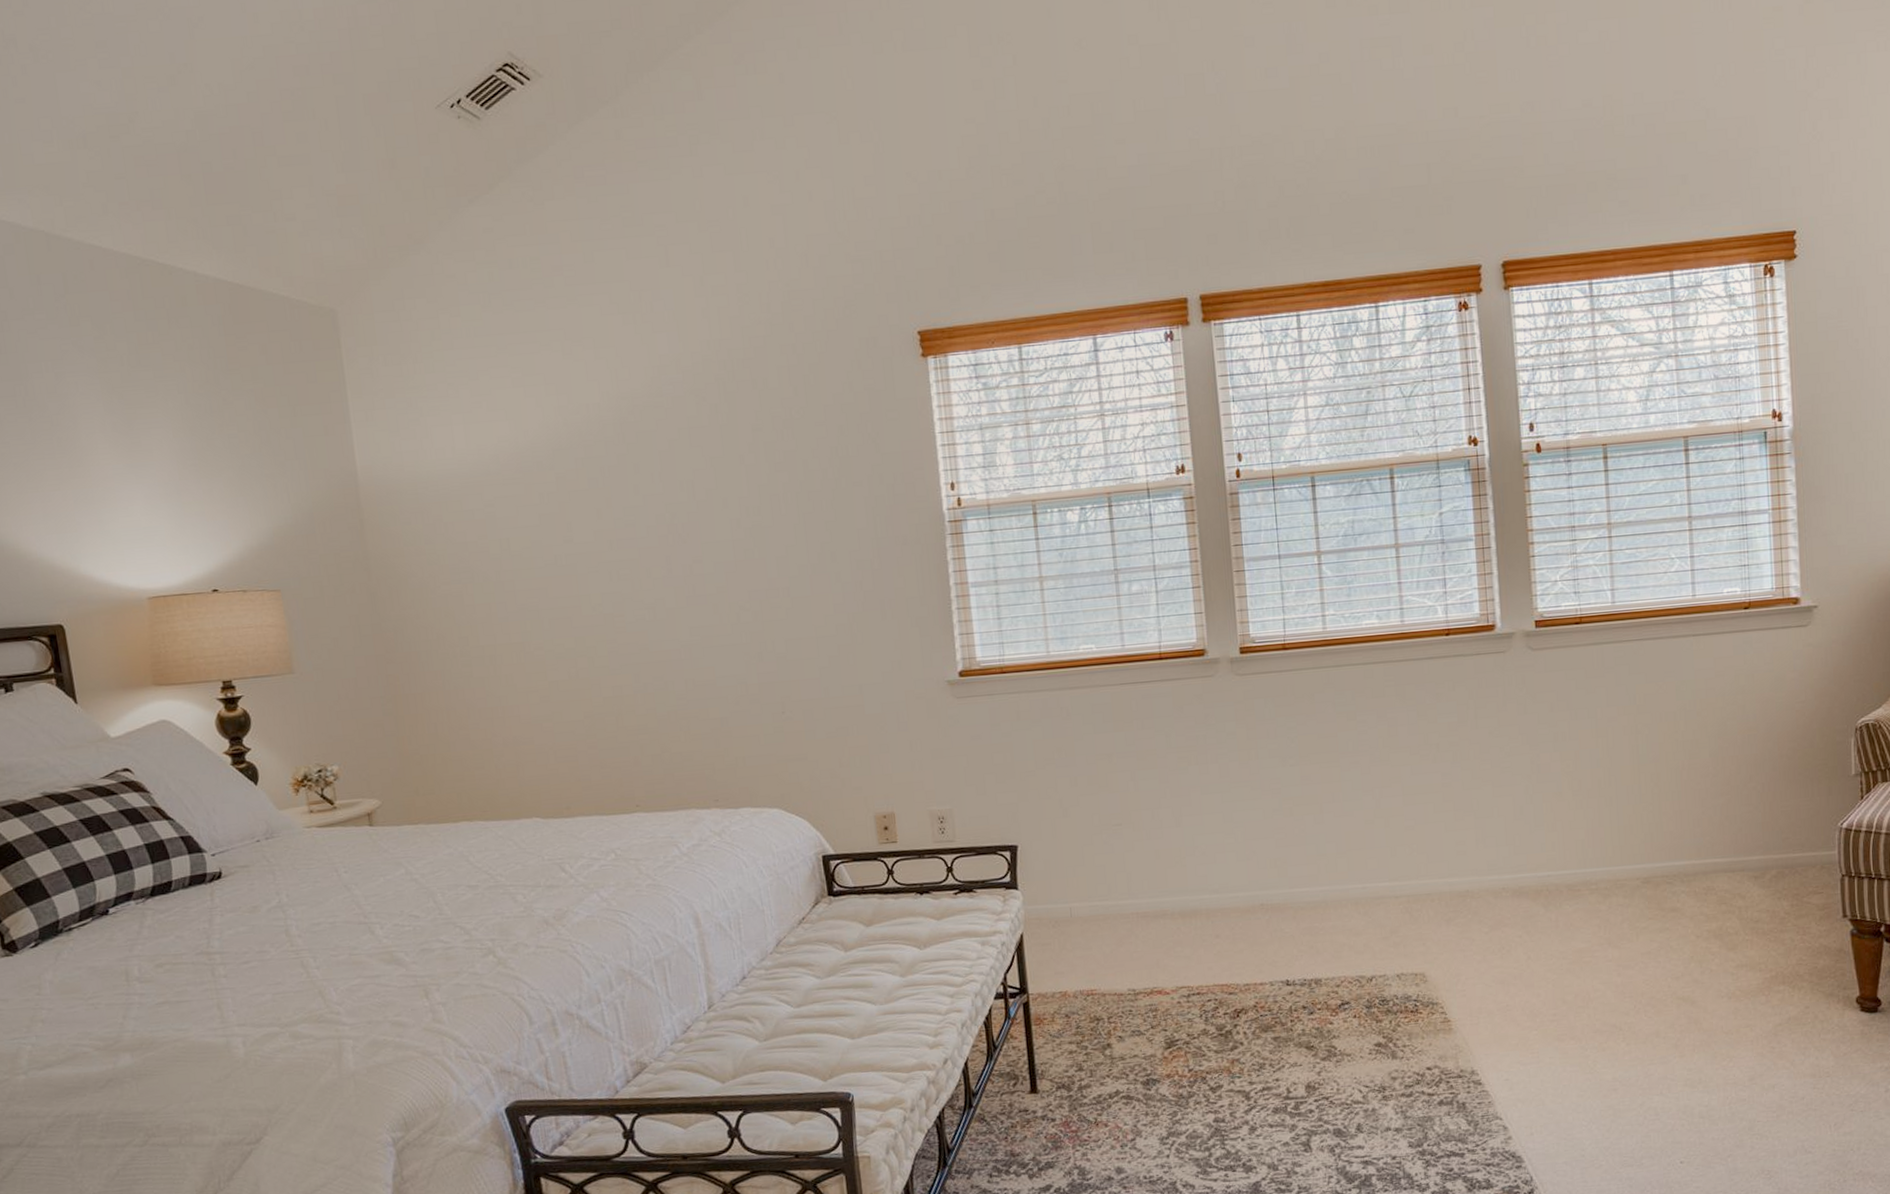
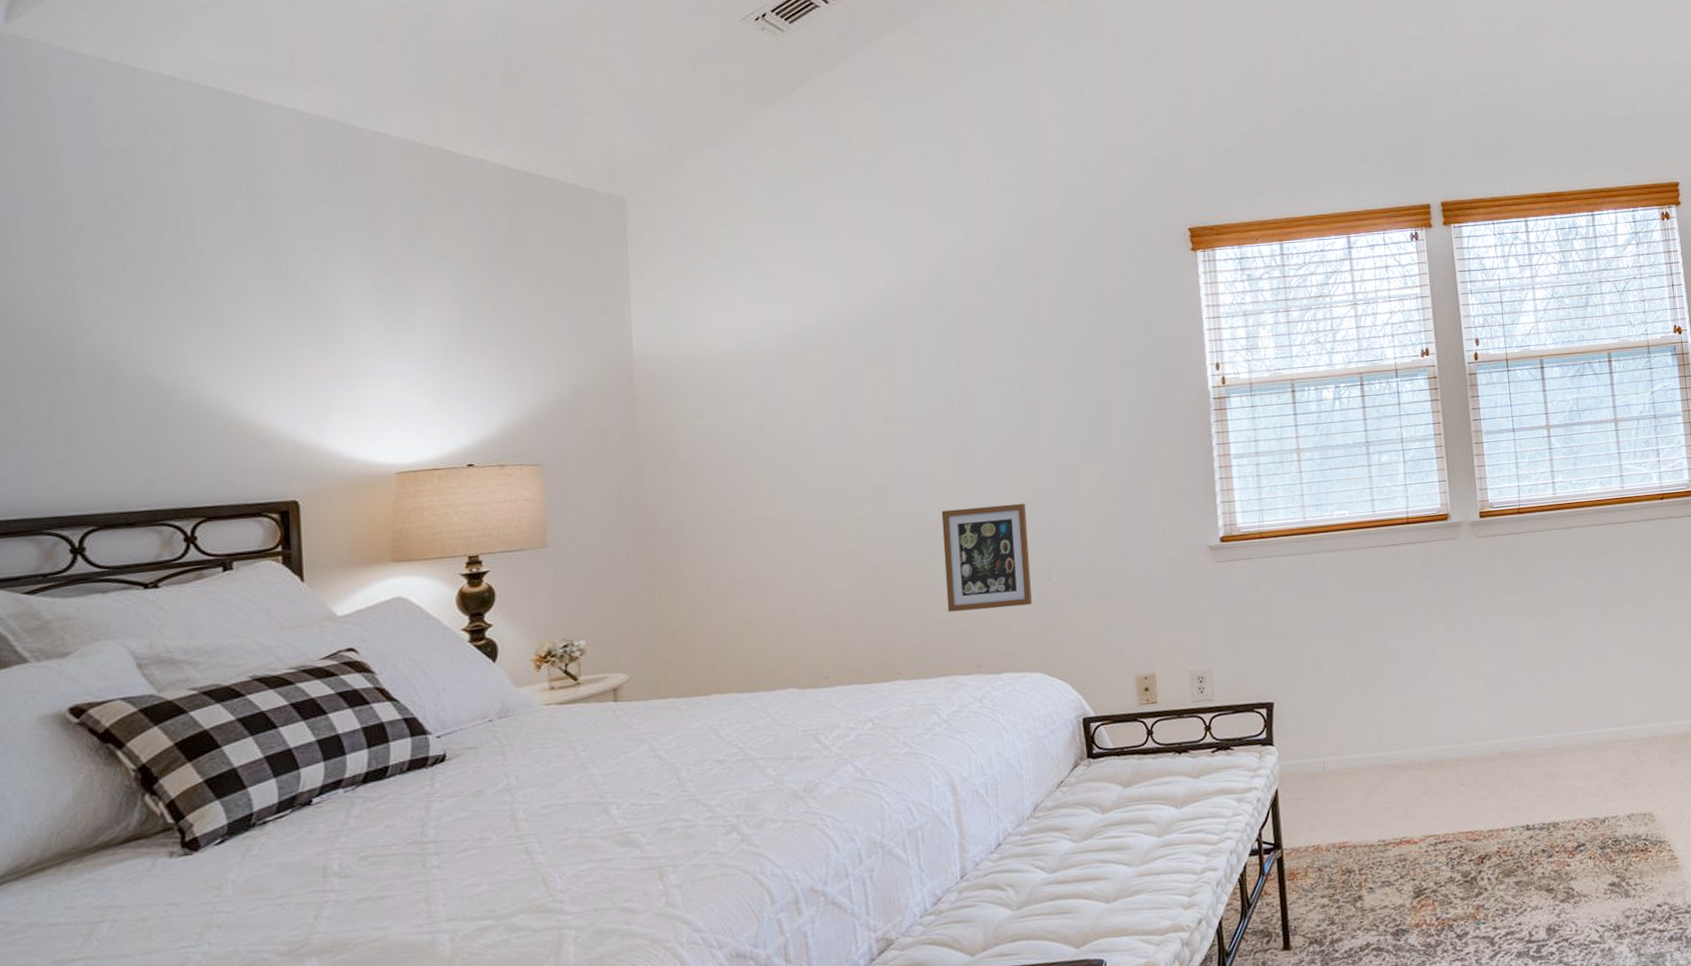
picture frame: none [671,633,767,745] -> present [941,503,1032,612]

